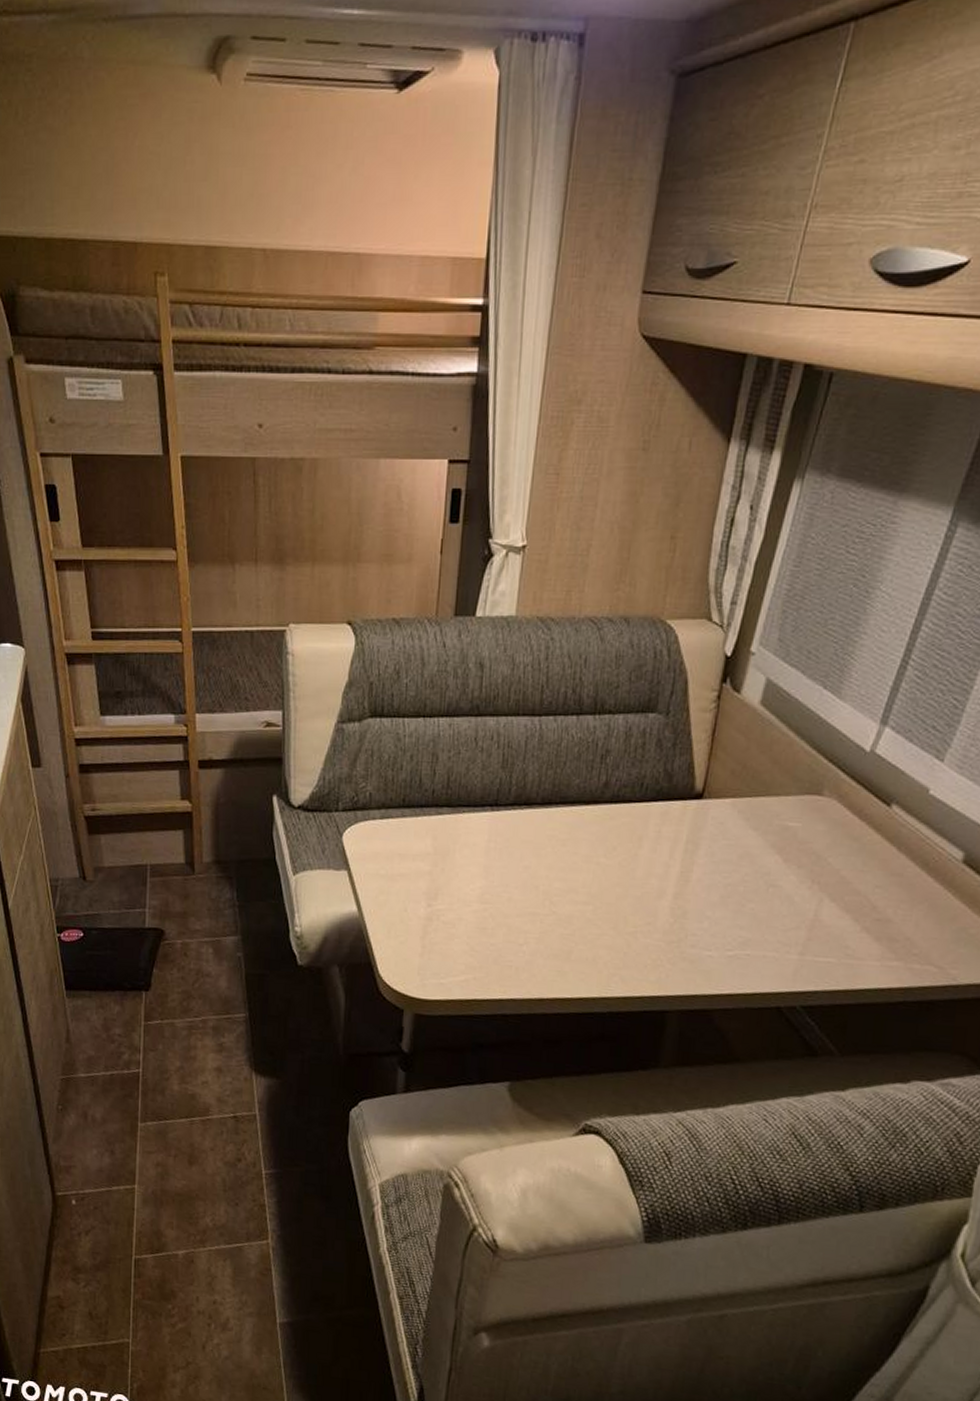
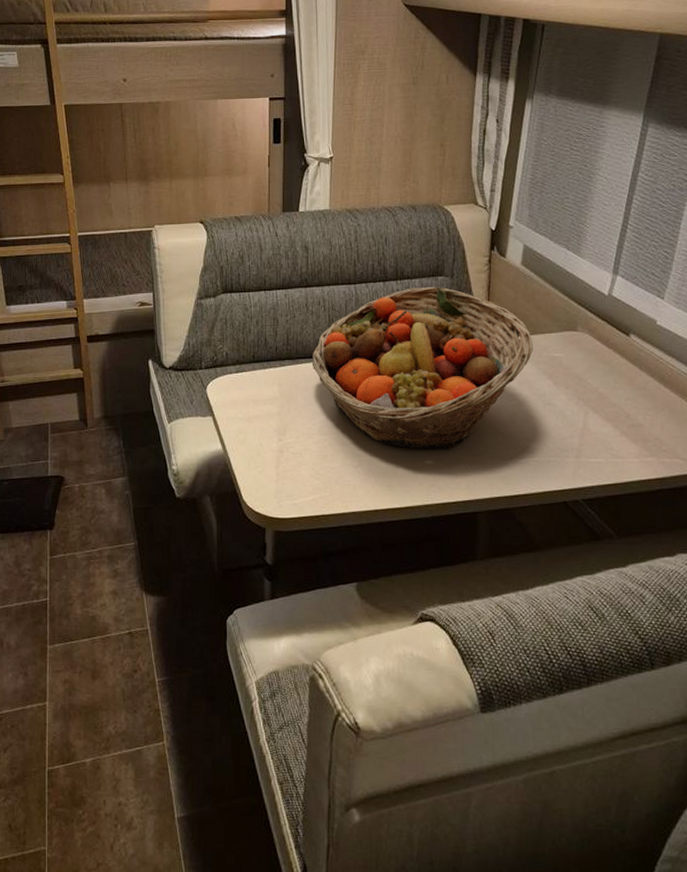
fruit basket: none [476,725,763,932] -> present [312,286,533,449]

